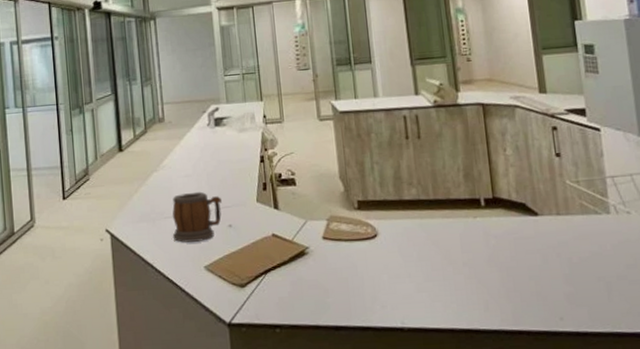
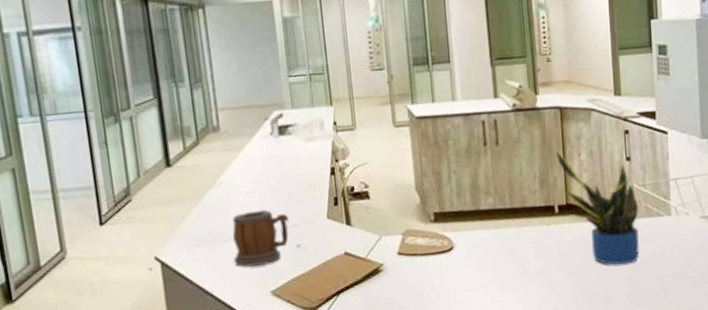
potted plant: none [479,145,577,262] -> present [555,150,640,265]

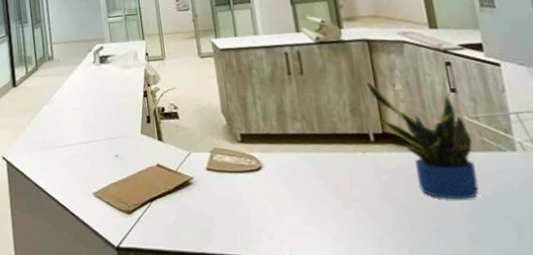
mug: present [232,209,289,267] -> none [62,123,108,170]

